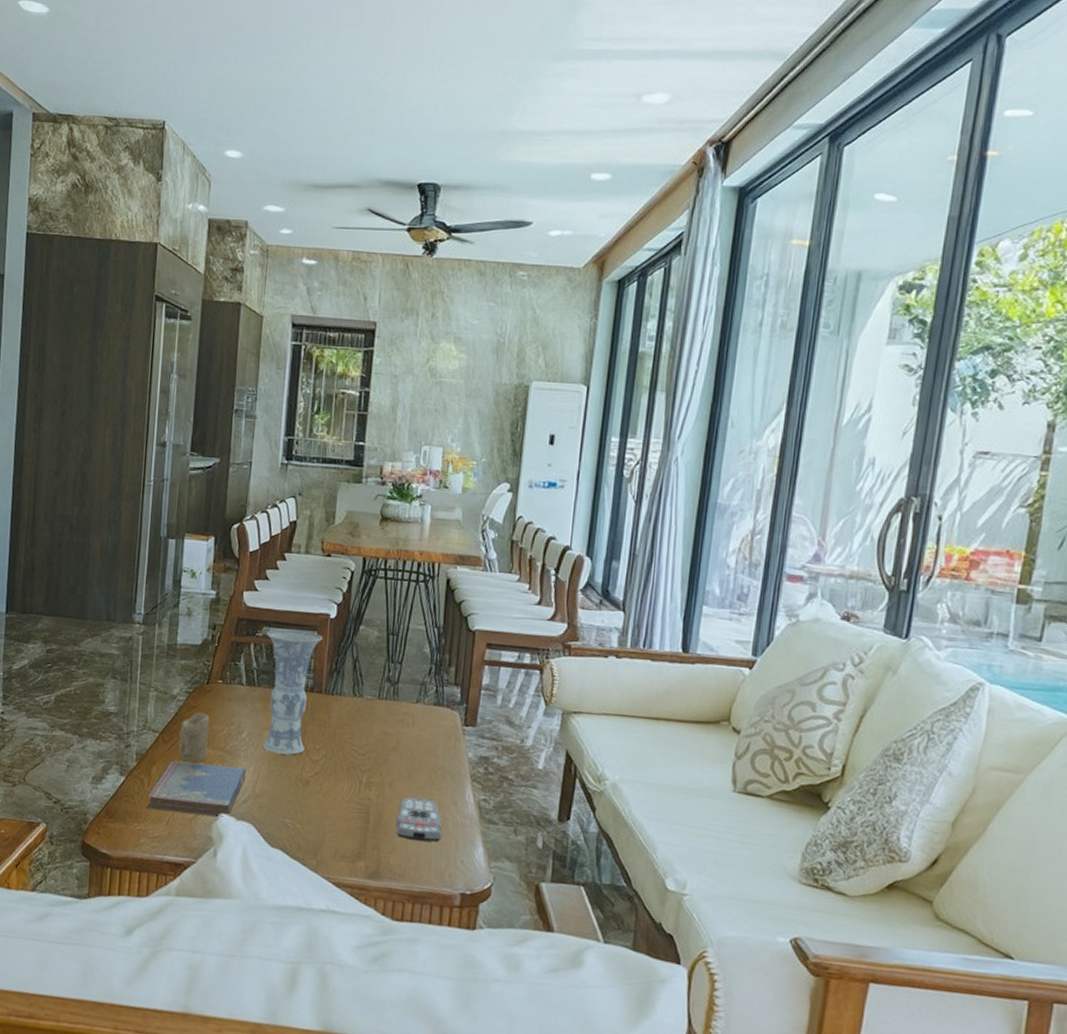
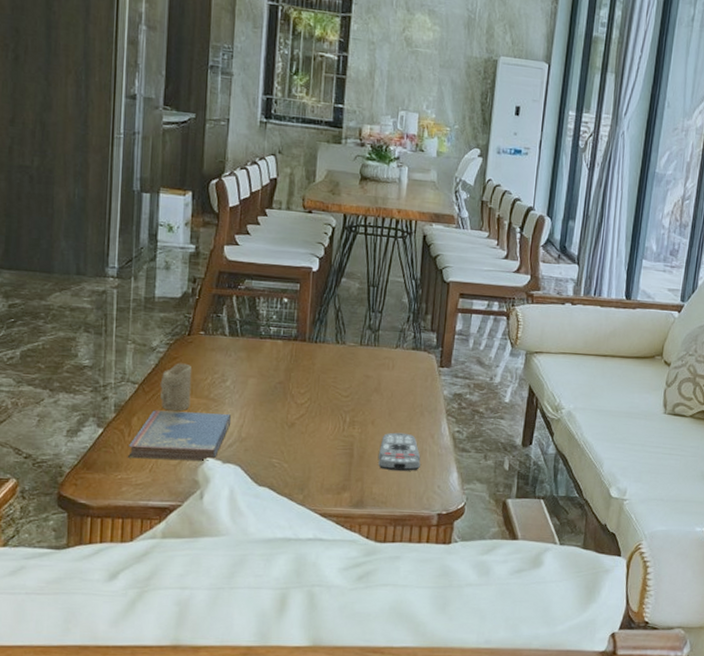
vase: present [263,629,323,755] -> none [248,281,306,400]

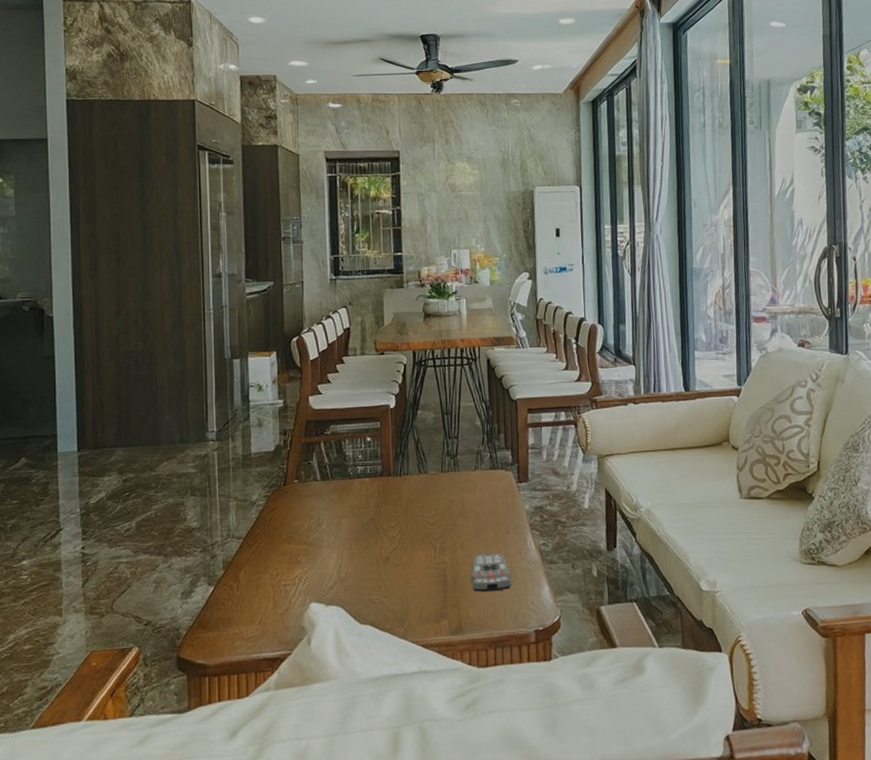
hardcover book: present [128,410,231,461] -> none [238,557,329,613]
candle: present [160,363,192,411] -> none [262,512,291,561]

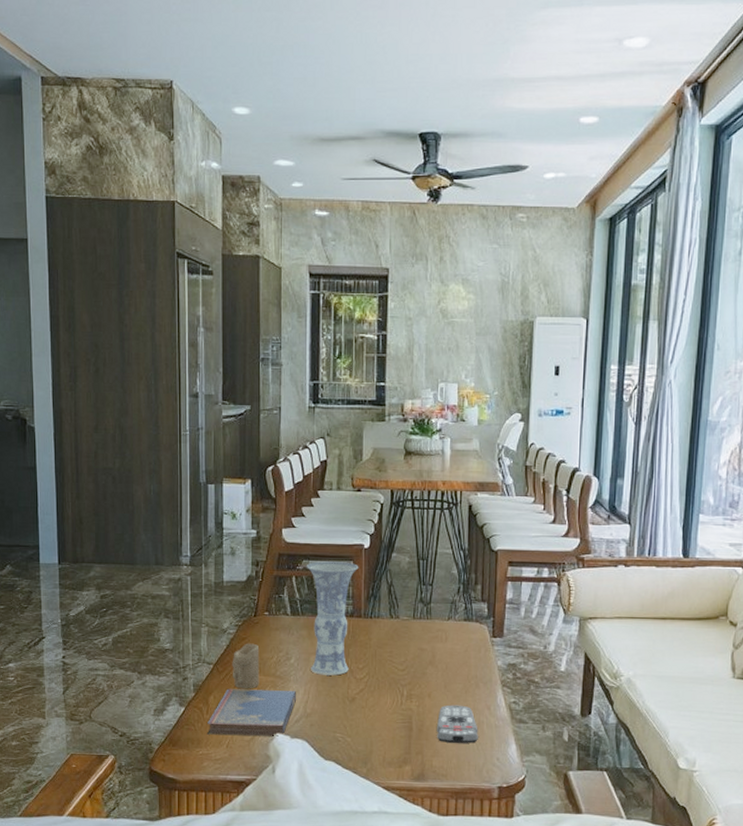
hardcover book: none [238,557,329,613] -> present [207,689,296,736]
candle: none [262,512,291,561] -> present [232,643,260,689]
vase: none [335,423,386,538] -> present [307,561,359,676]

